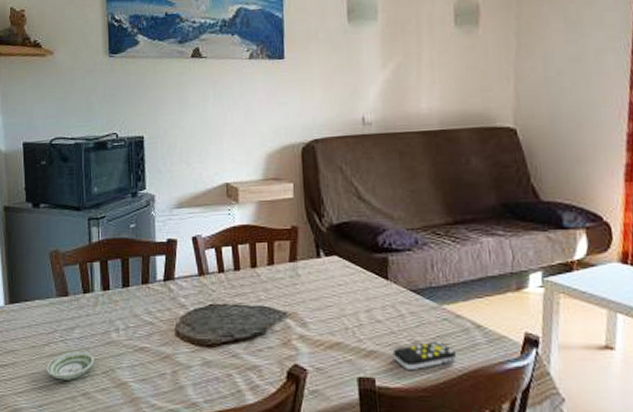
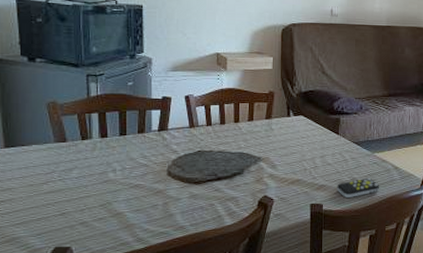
saucer: present [46,351,94,380] -> none [44,188,92,213]

